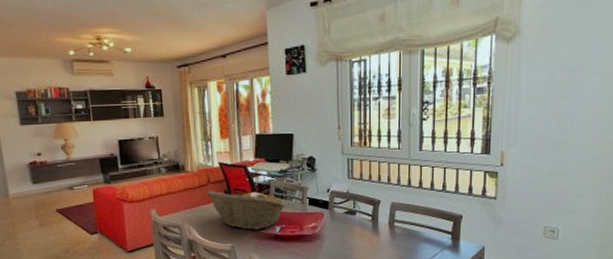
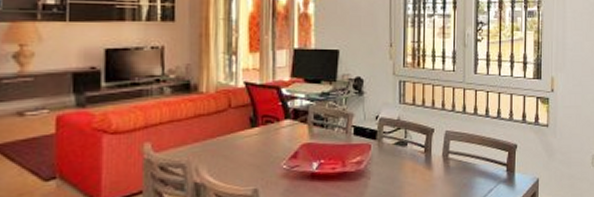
fruit basket: present [205,190,287,230] -> none [224,117,327,168]

